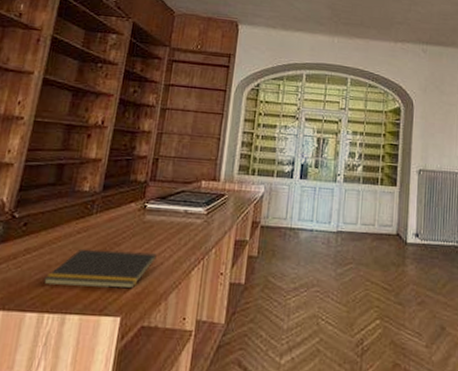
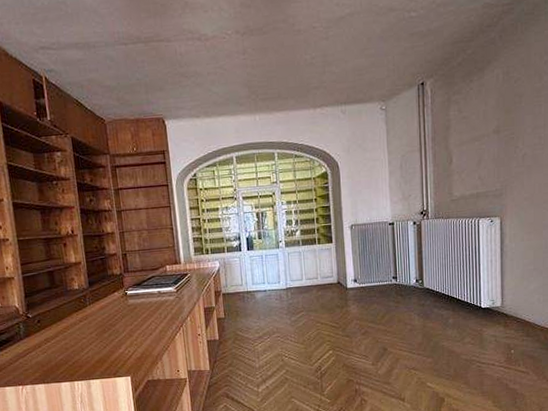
notepad: present [43,248,157,289] -> none [66,327,145,362]

